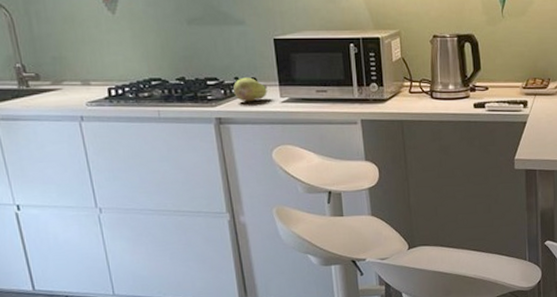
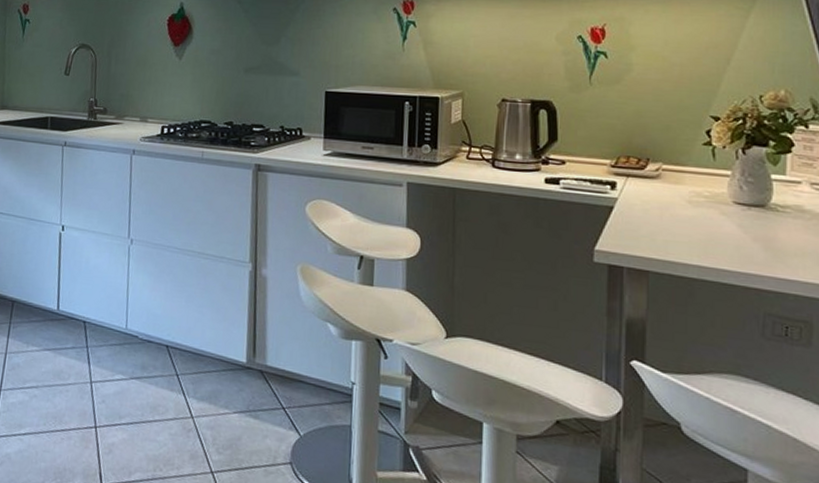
fruit: present [233,77,267,102] -> none [277,127,311,152]

